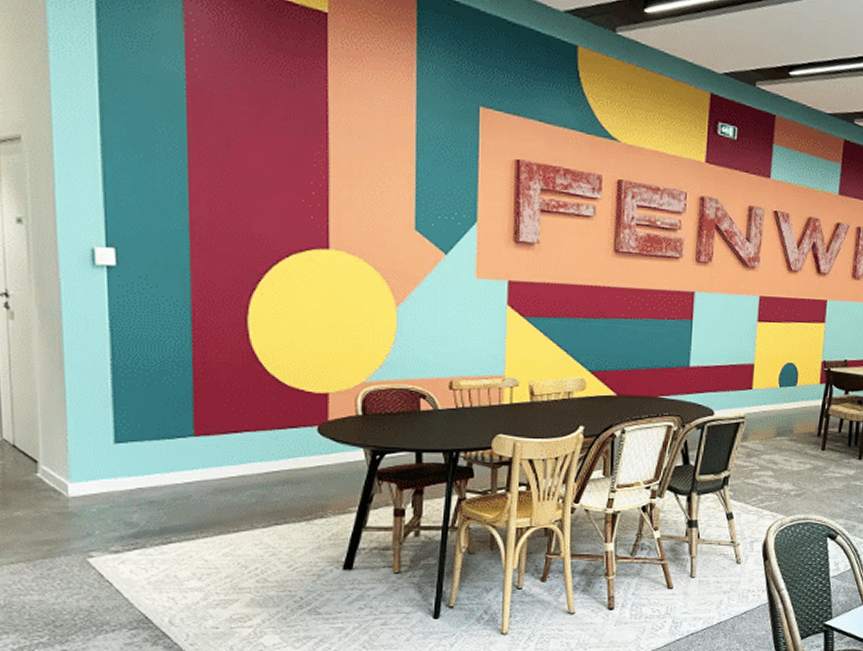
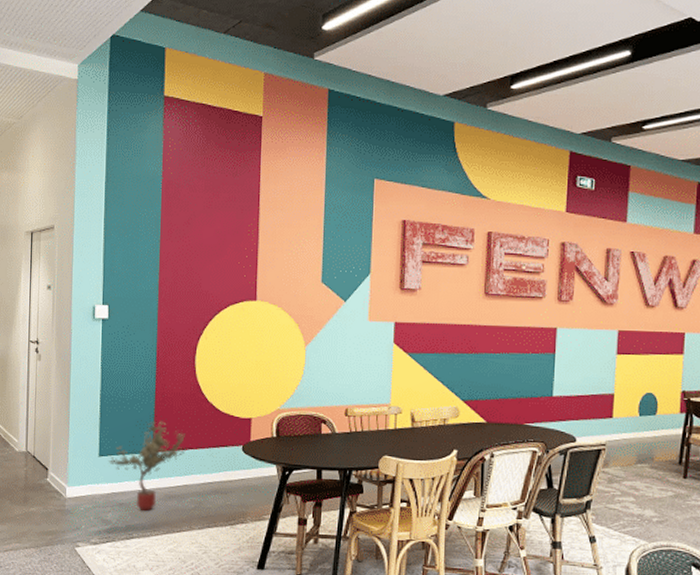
potted tree: none [130,397,240,508] -> present [109,421,186,511]

